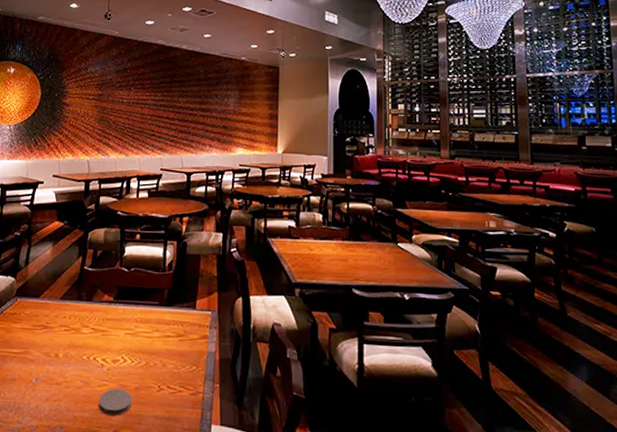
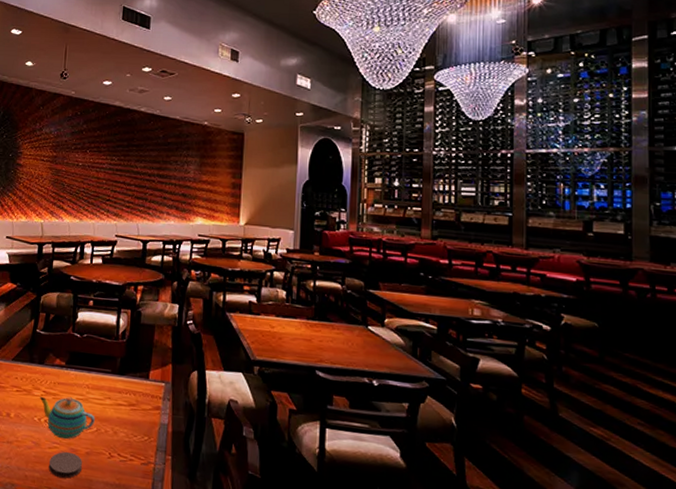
teapot: none [88,332,144,376] -> present [39,397,95,440]

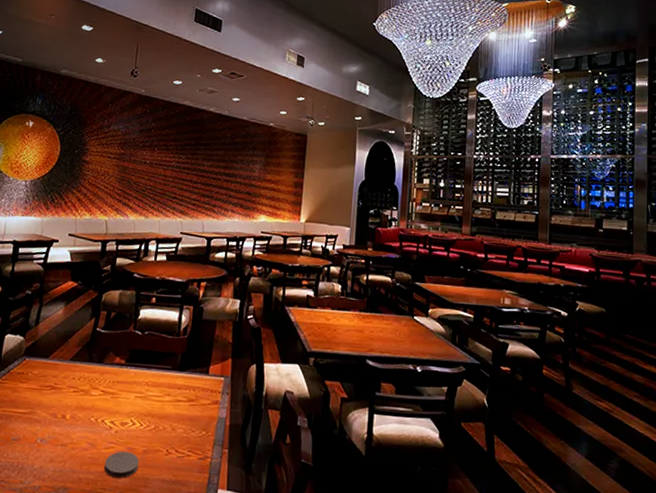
teapot: present [39,397,95,440] -> none [97,395,153,439]

